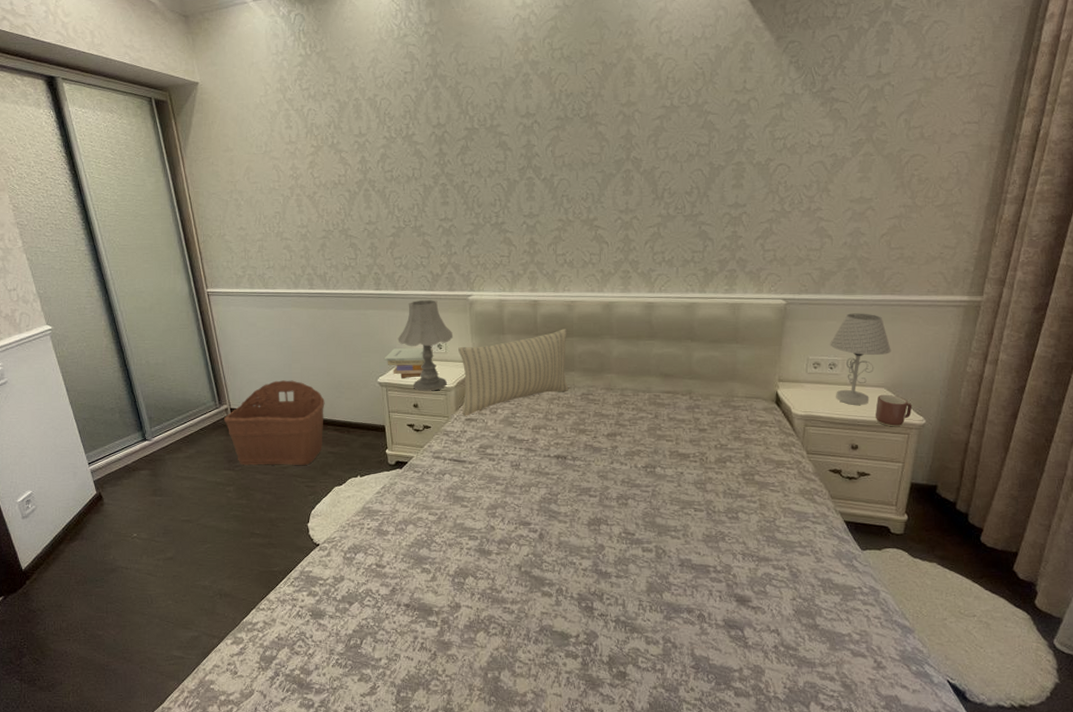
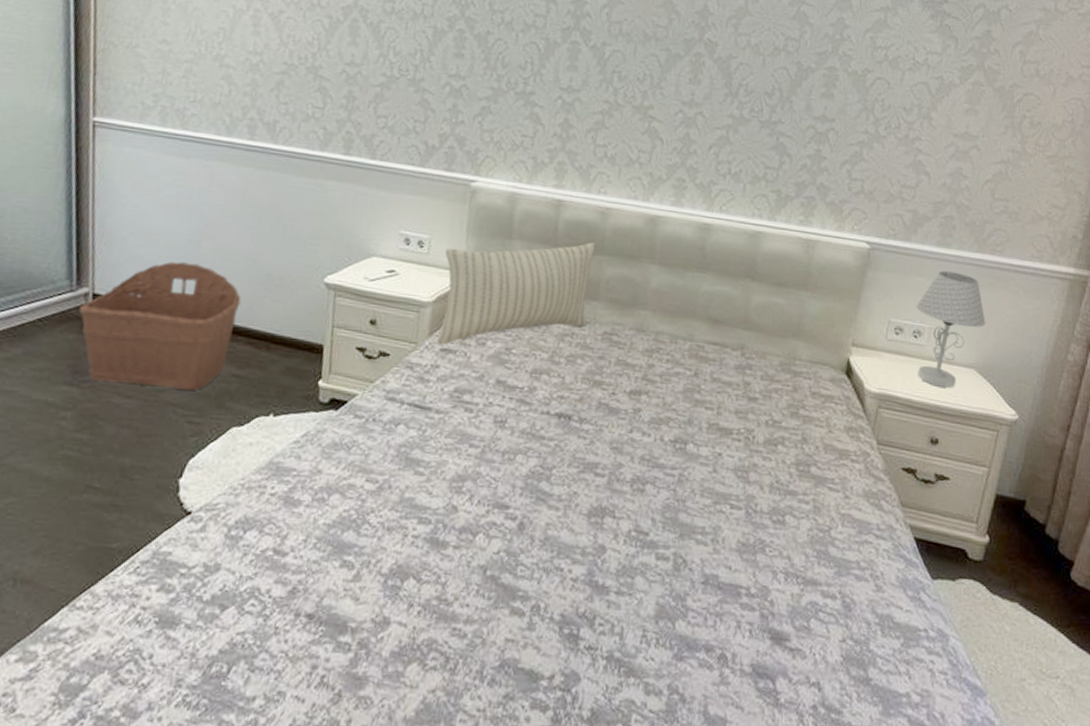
books: present [383,348,434,378] -> none [338,238,412,284]
table lamp: present [397,299,454,391] -> none [363,177,442,305]
mug: present [875,394,913,427] -> none [961,377,1005,421]

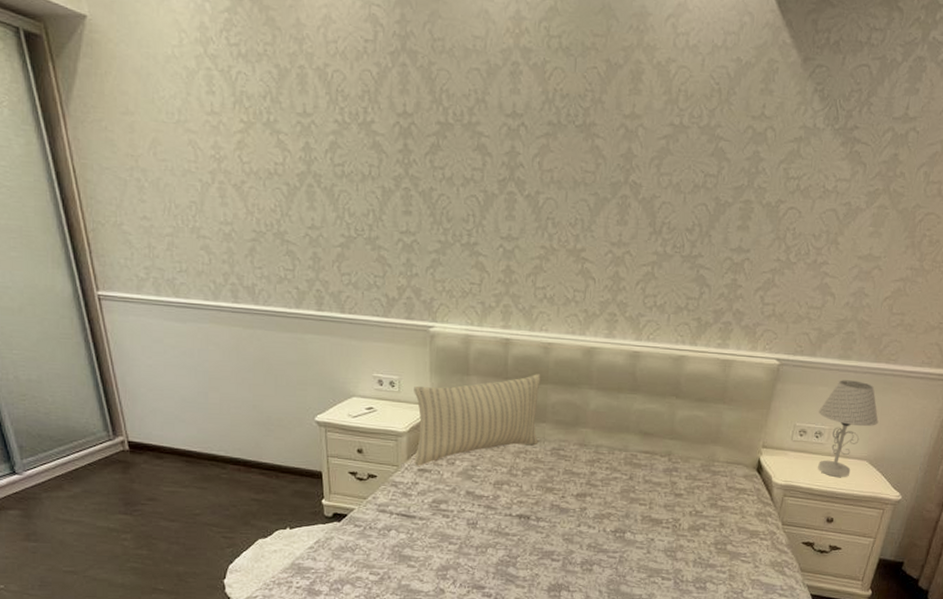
wicker basket: present [79,261,242,391] -> none [120,411,249,514]

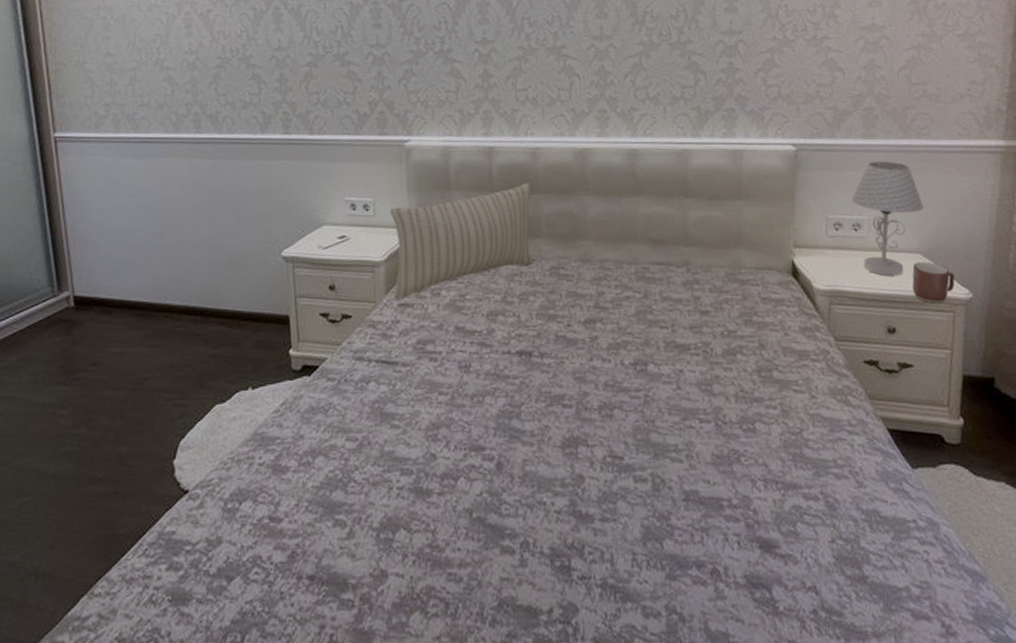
mug: none [853,467,891,502] -> present [912,261,955,303]

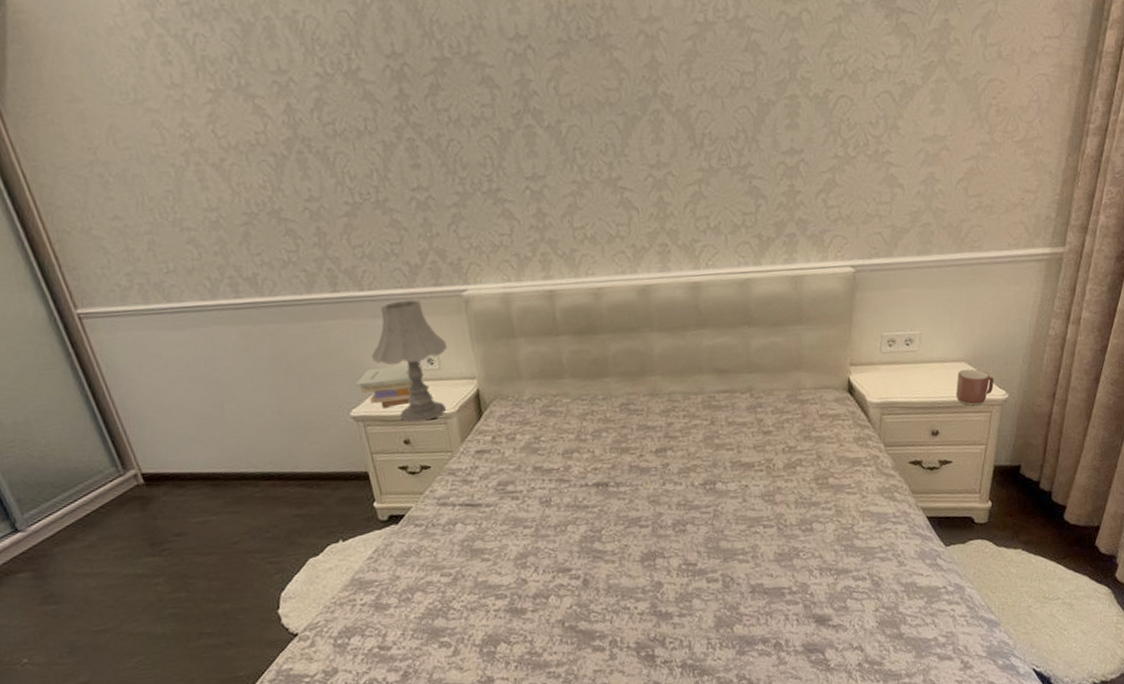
books: none [291,209,358,250] -> present [355,364,424,408]
table lamp: none [310,146,385,268] -> present [371,299,448,423]
pillow: present [390,183,534,301] -> none [456,324,604,448]
table lamp: present [851,161,924,277] -> none [905,276,971,385]

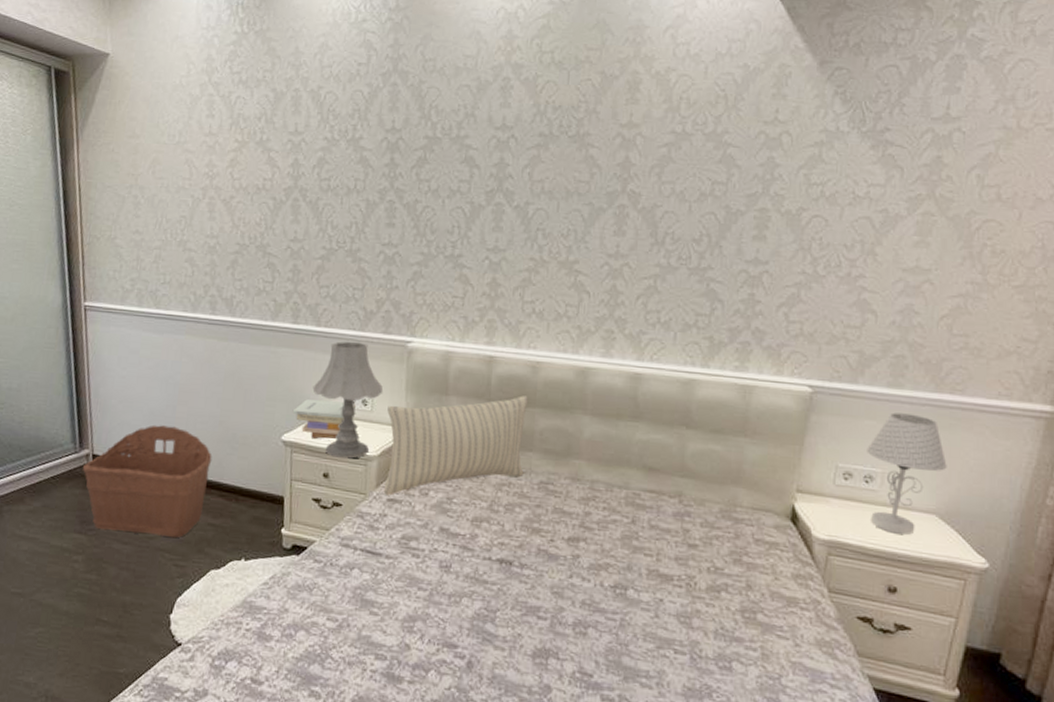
wicker basket: none [134,425,285,548] -> present [83,425,212,538]
pillow: none [456,324,604,448] -> present [383,395,529,496]
table lamp: none [905,276,971,385] -> present [867,412,947,536]
mug: present [955,369,995,406] -> none [921,523,972,569]

